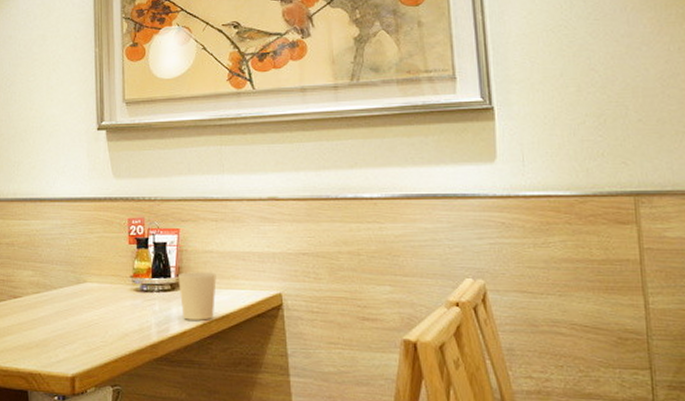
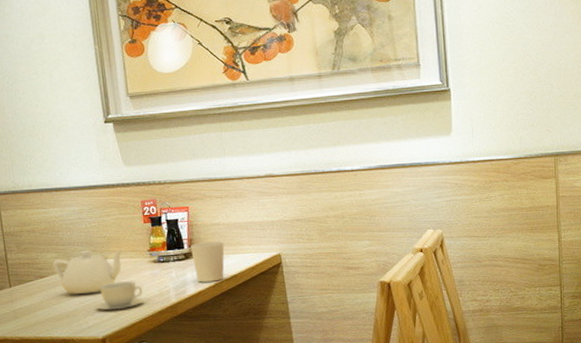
teapot: none [28,270,106,322] -> present [52,248,125,295]
teacup: none [68,309,122,344] -> present [96,280,144,310]

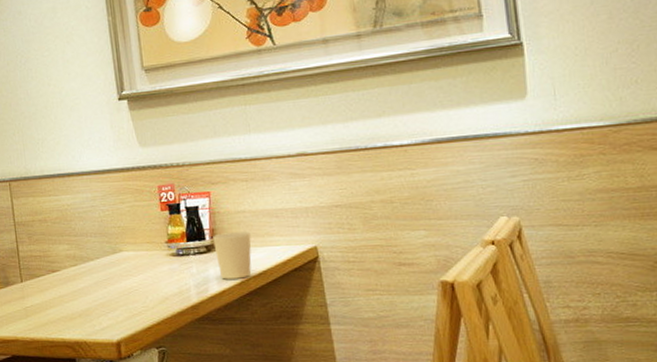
teapot: present [52,248,125,295] -> none [64,240,141,292]
teacup: present [96,280,144,310] -> none [110,275,162,309]

